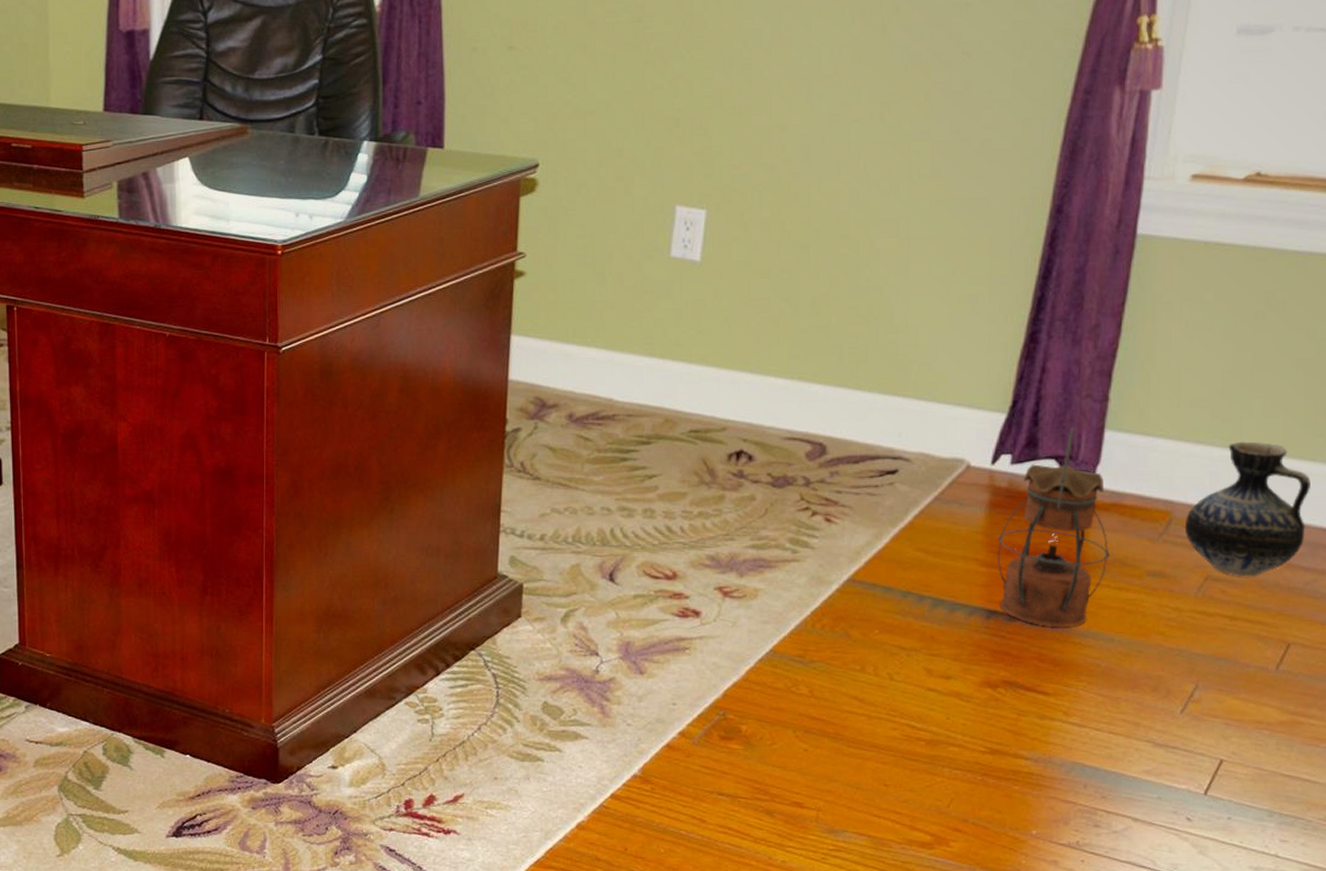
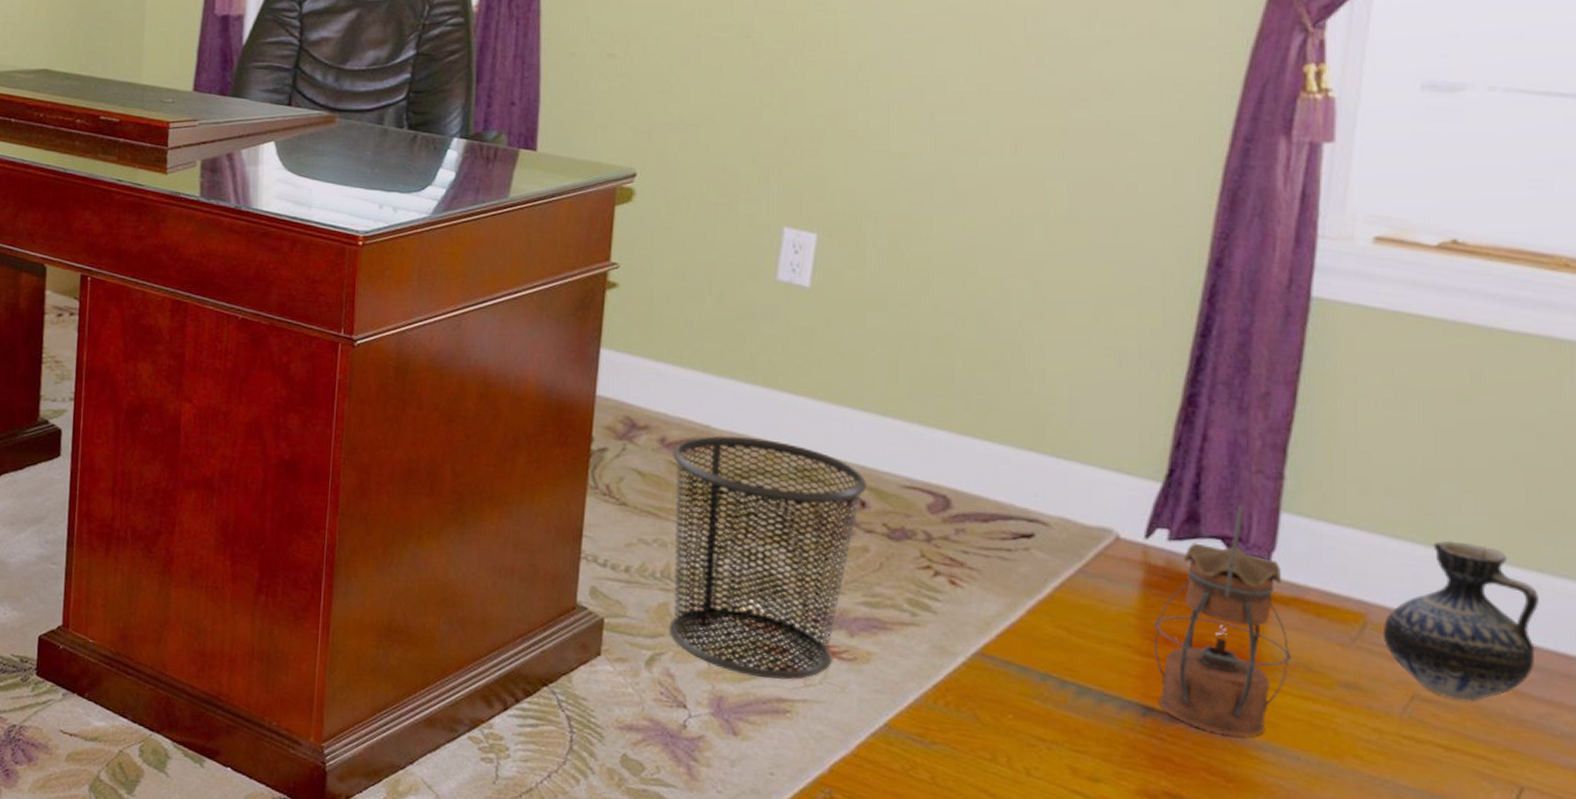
waste bin: none [580,406,753,622] -> present [669,436,867,680]

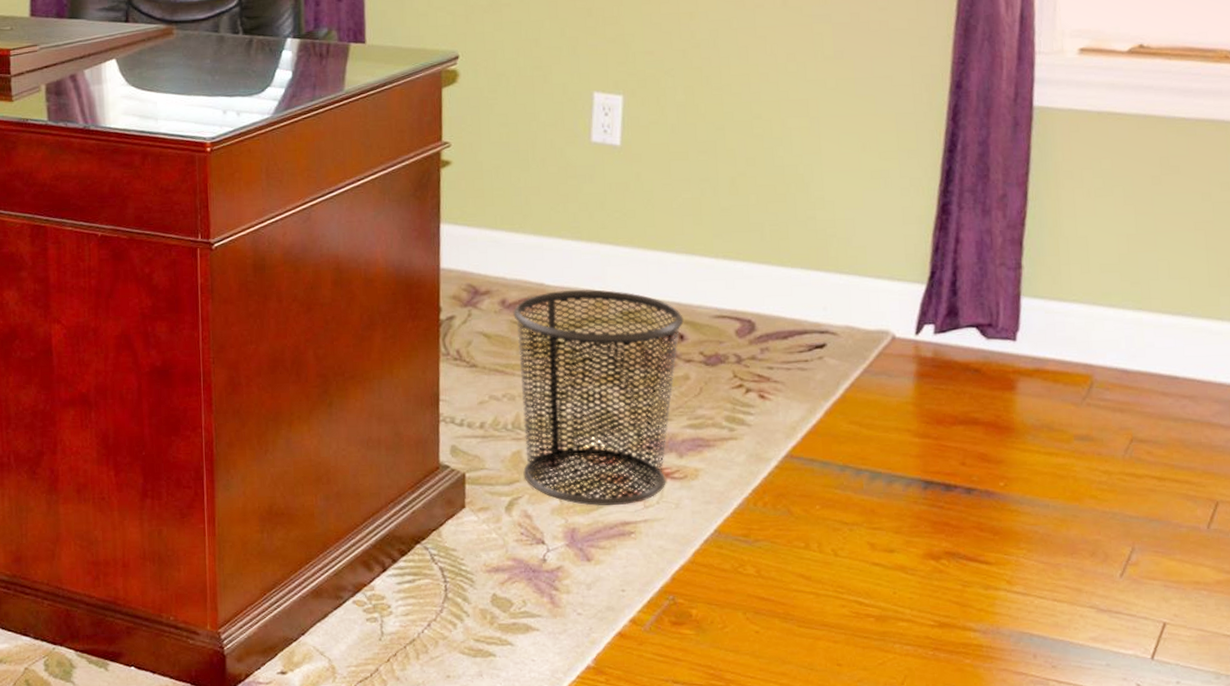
lantern: present [1154,506,1291,737] -> none [928,296,1037,496]
ceramic jug: present [1382,540,1540,702] -> none [1105,303,1222,437]

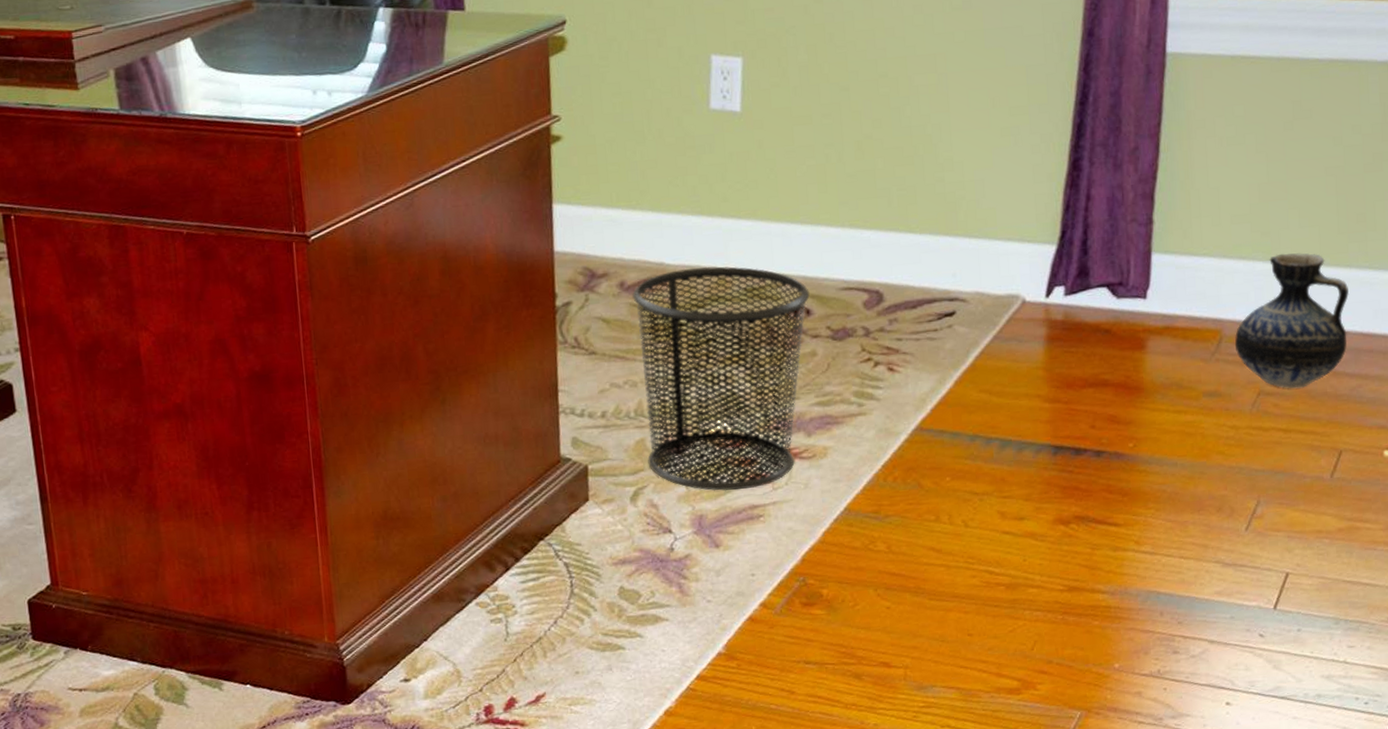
ceramic jug: none [1105,303,1222,437] -> present [1234,253,1350,389]

